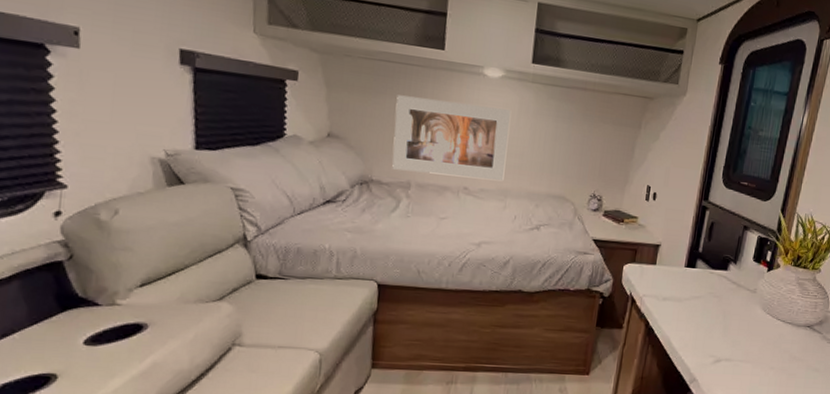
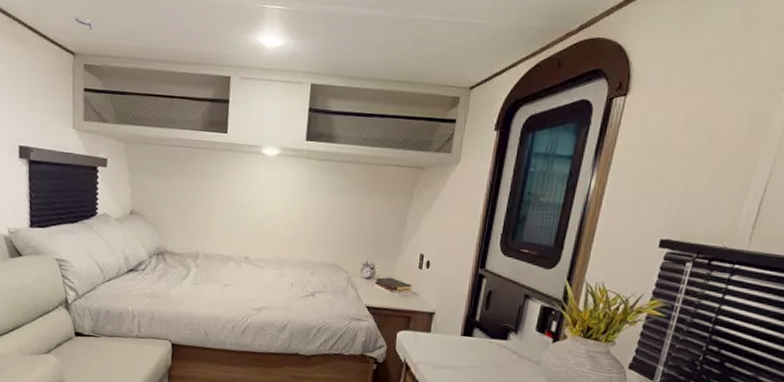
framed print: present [392,95,512,182] -> none [183,175,288,251]

